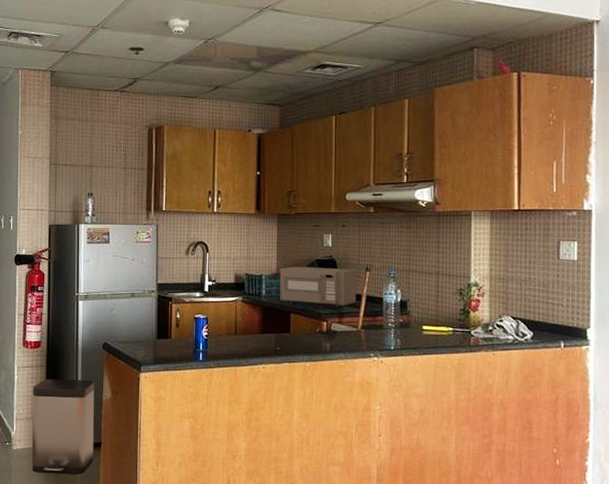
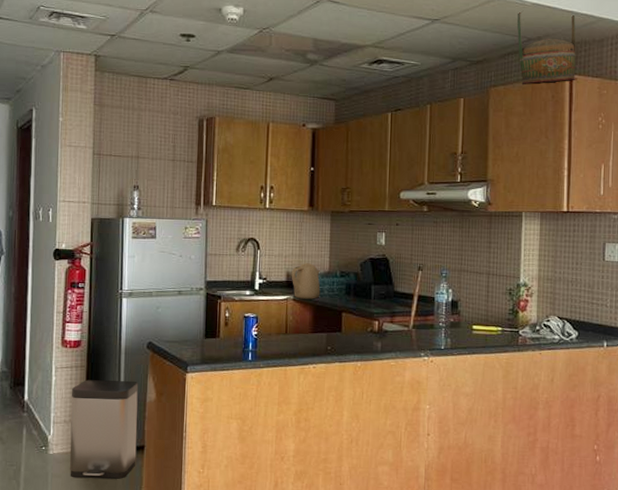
kettle: none [239,265,269,301] -> present [291,263,321,299]
microwave: present [279,266,357,308] -> none [331,264,409,307]
decorative basket: none [462,9,524,84] -> present [517,10,576,85]

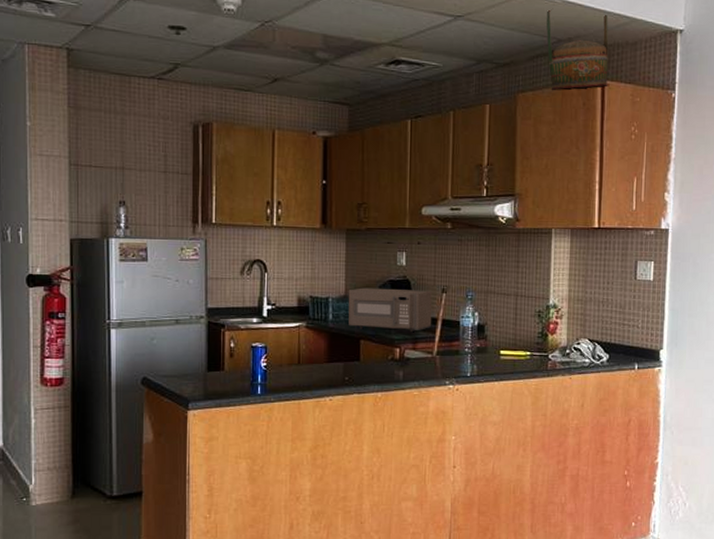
pedal bin: present [69,380,138,479] -> none [54,420,134,531]
kettle: present [291,263,321,299] -> none [303,286,336,326]
microwave: none [331,264,409,307] -> present [348,287,432,333]

